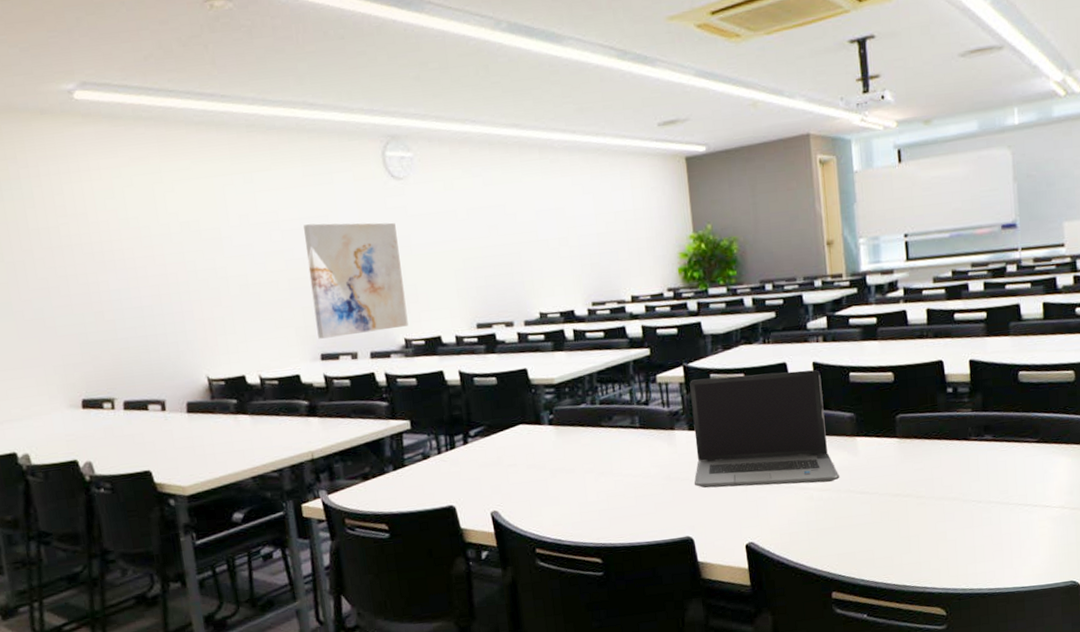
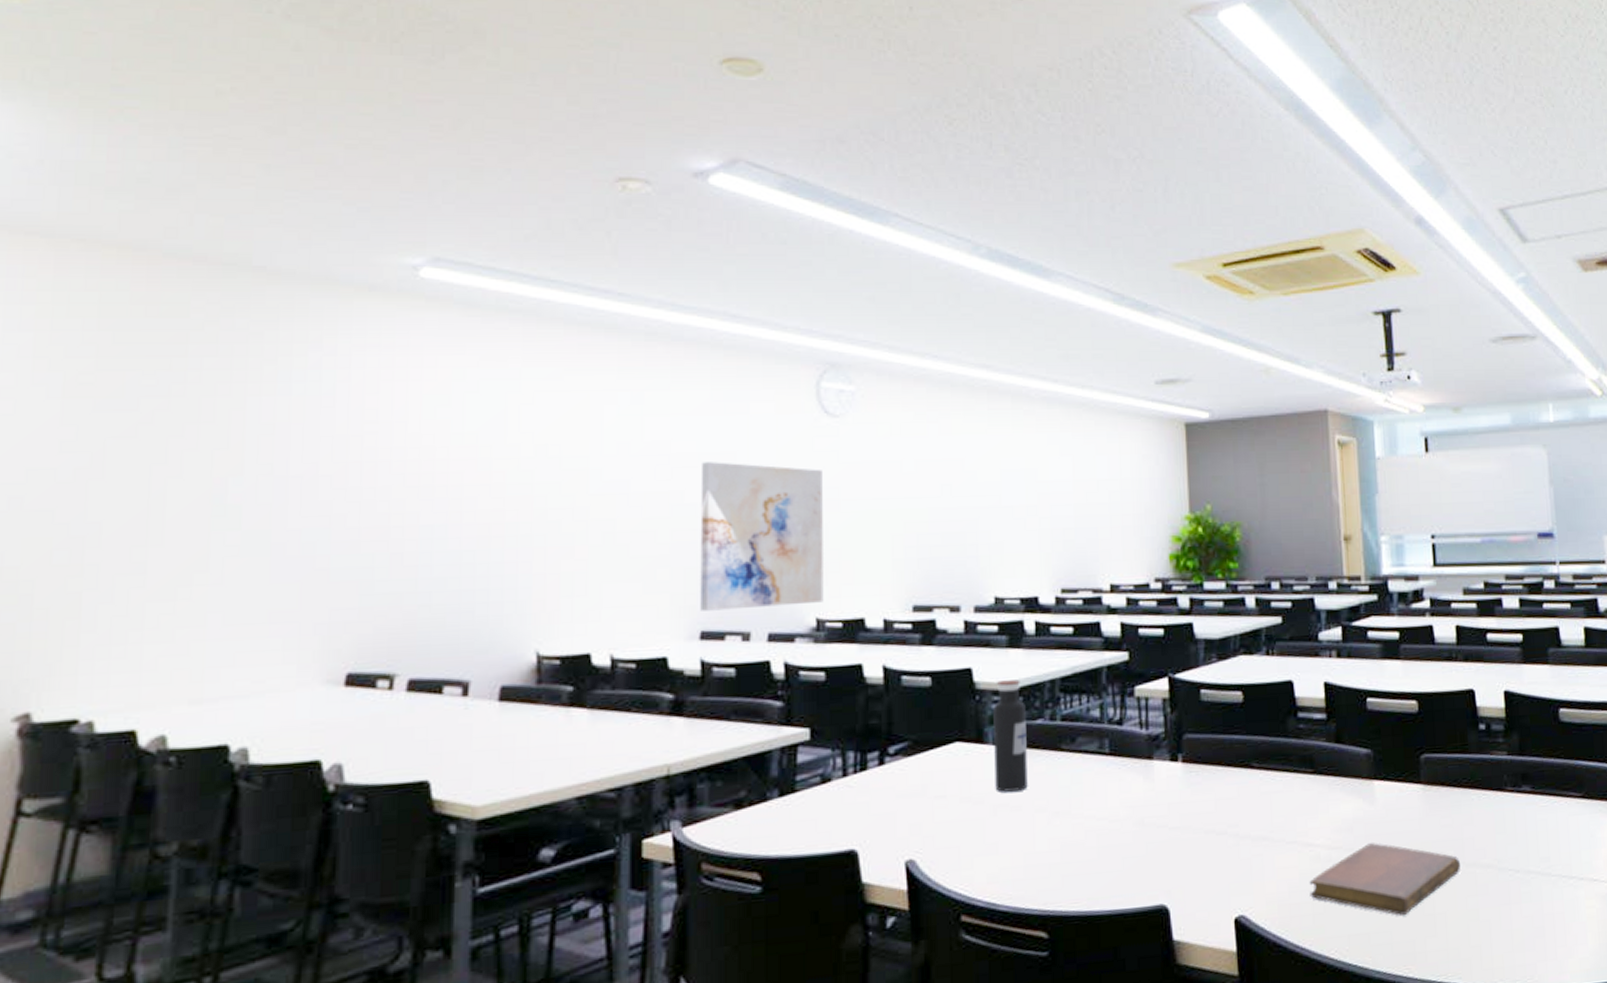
water bottle: none [546,375,578,460] -> present [993,679,1028,792]
laptop computer: present [689,370,840,488] -> none [1174,691,1353,840]
notebook: none [805,485,931,538] -> present [1309,843,1460,915]

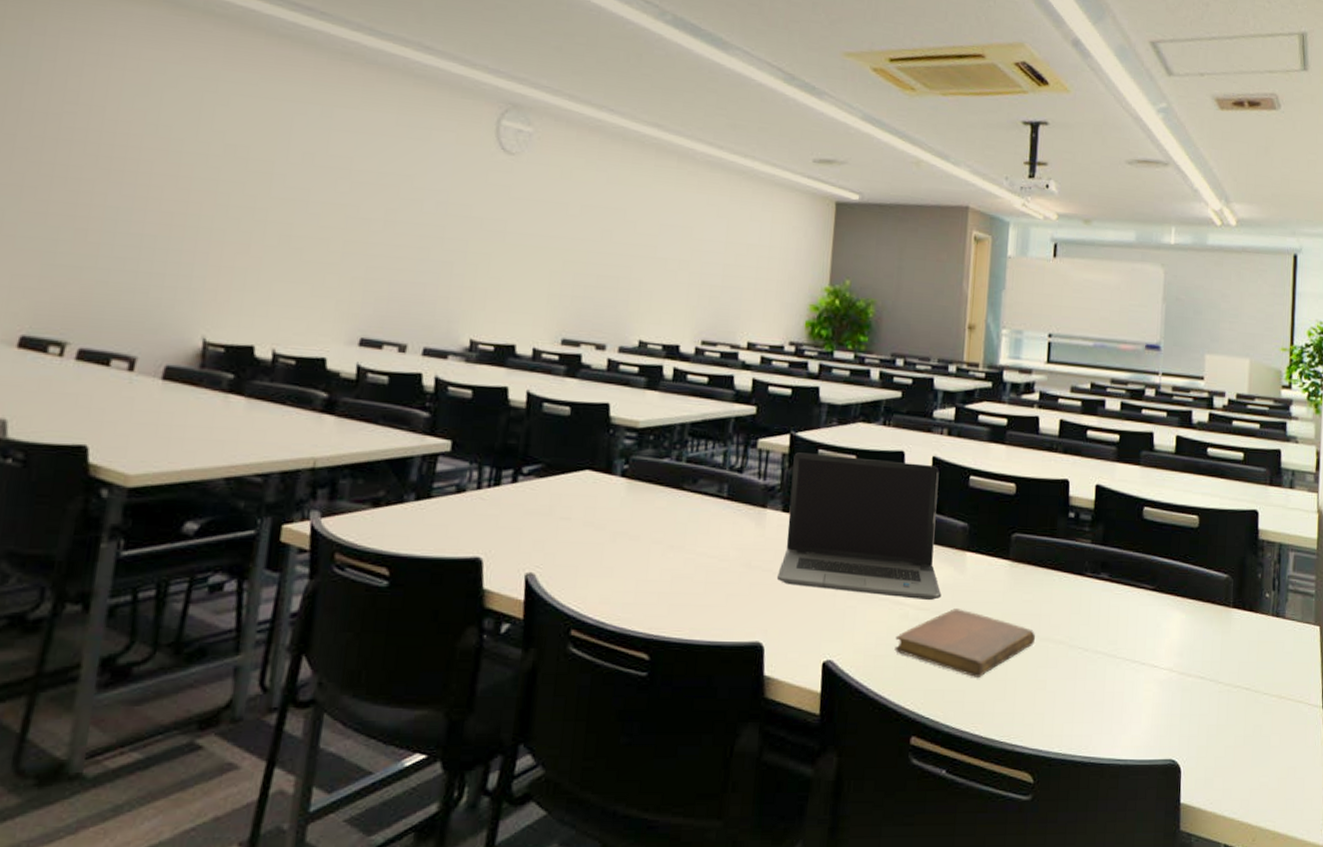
wall art: present [700,462,824,611] -> none [362,180,493,325]
water bottle: present [993,679,1028,792] -> none [617,418,655,522]
laptop computer: none [1174,691,1353,840] -> present [777,452,942,600]

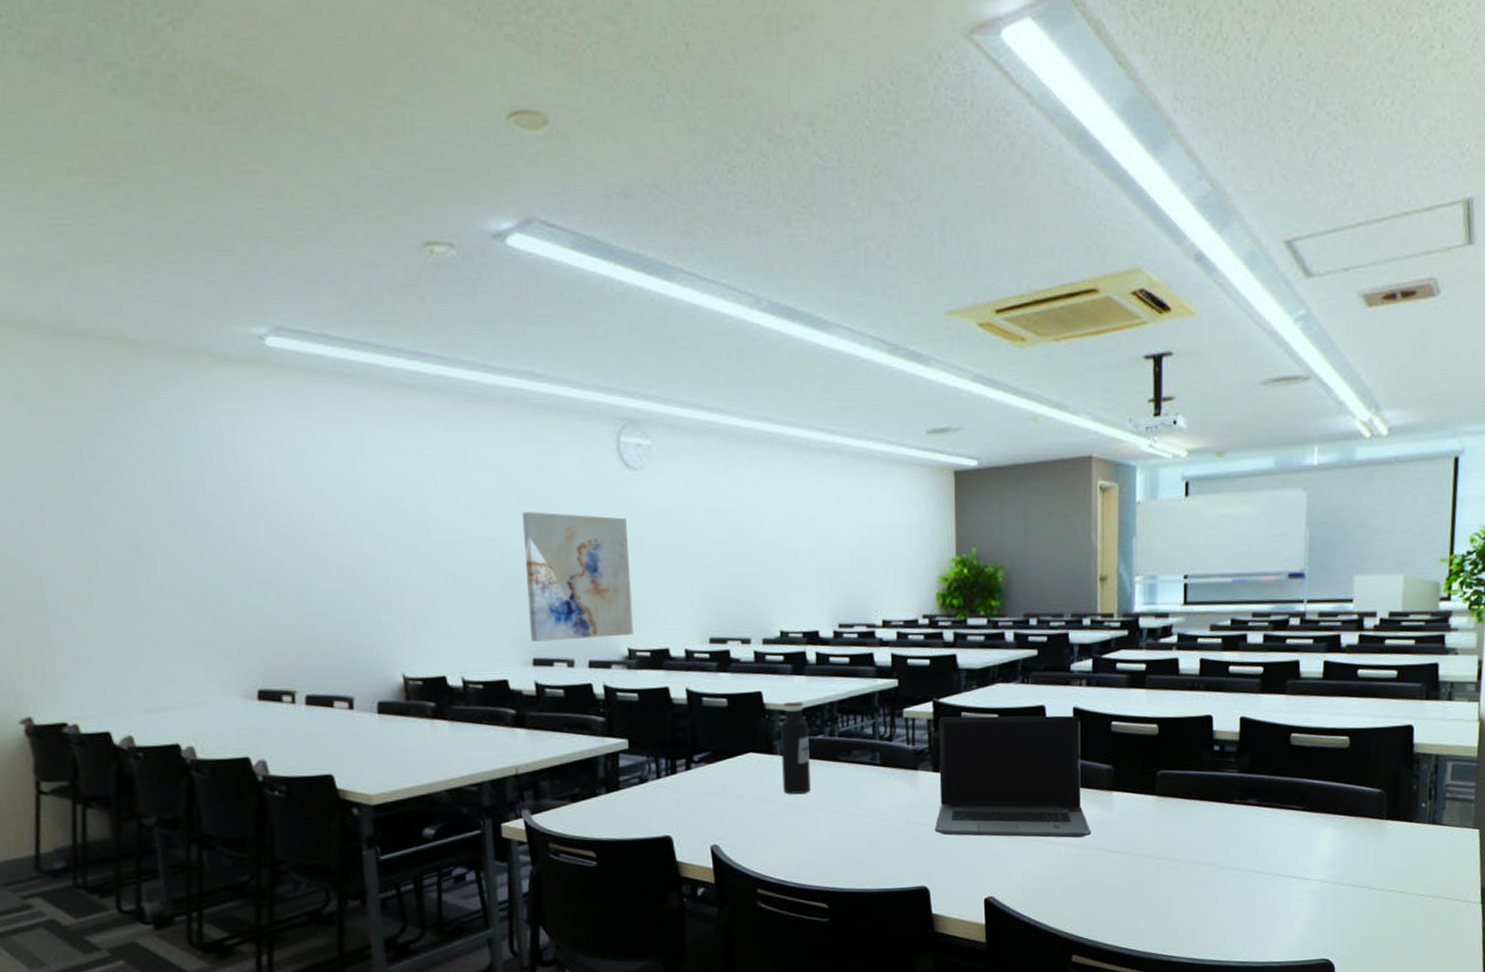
wall art: none [362,180,493,325] -> present [522,512,634,642]
water bottle: none [617,418,655,522] -> present [780,702,811,794]
notebook: present [894,609,1035,677] -> none [1050,843,1185,901]

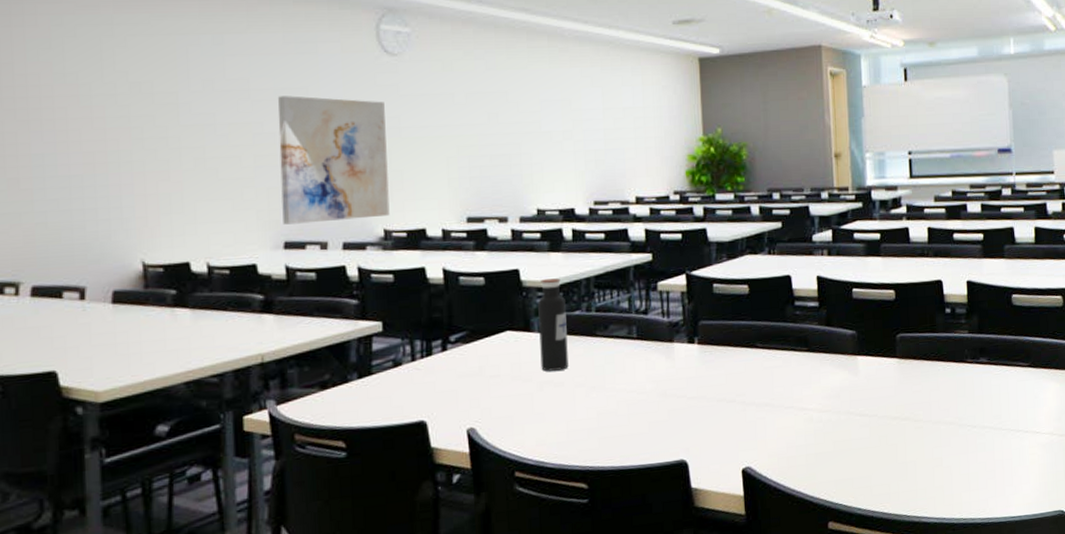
laptop computer: present [935,715,1091,838] -> none [692,284,840,407]

